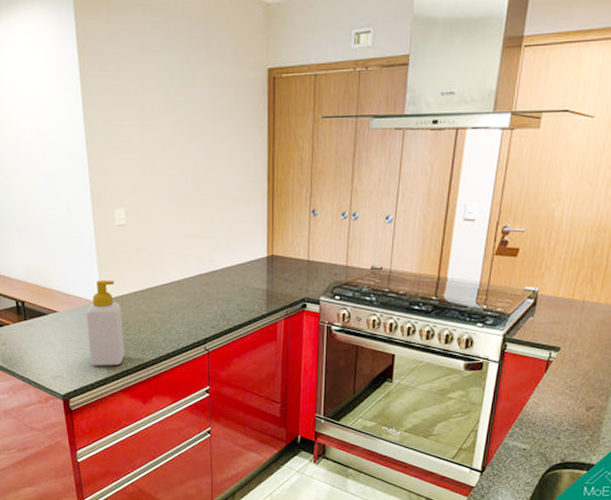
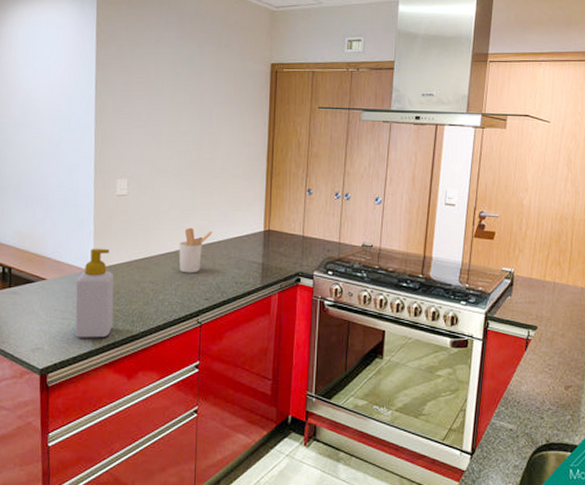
utensil holder: none [182,255,215,302] -> present [179,227,213,273]

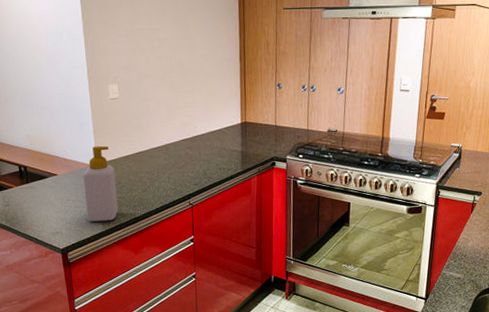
utensil holder: present [179,227,213,273] -> none [168,123,196,163]

